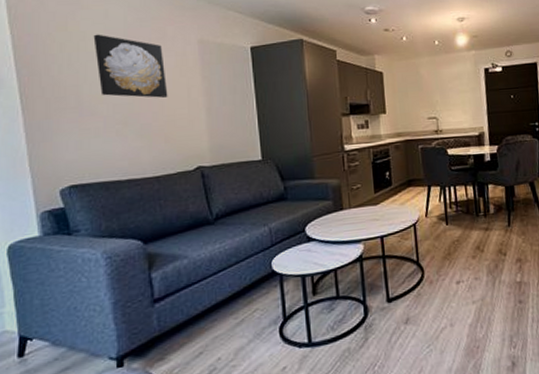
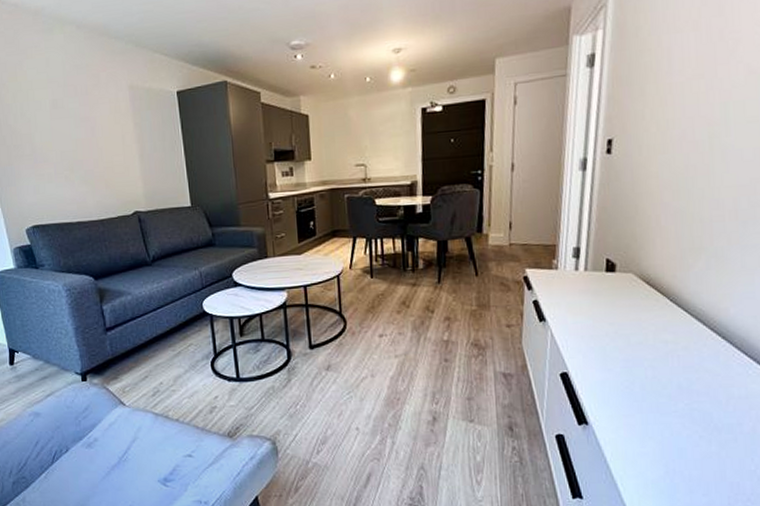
wall art: present [93,34,168,98] -> none [39,83,106,145]

